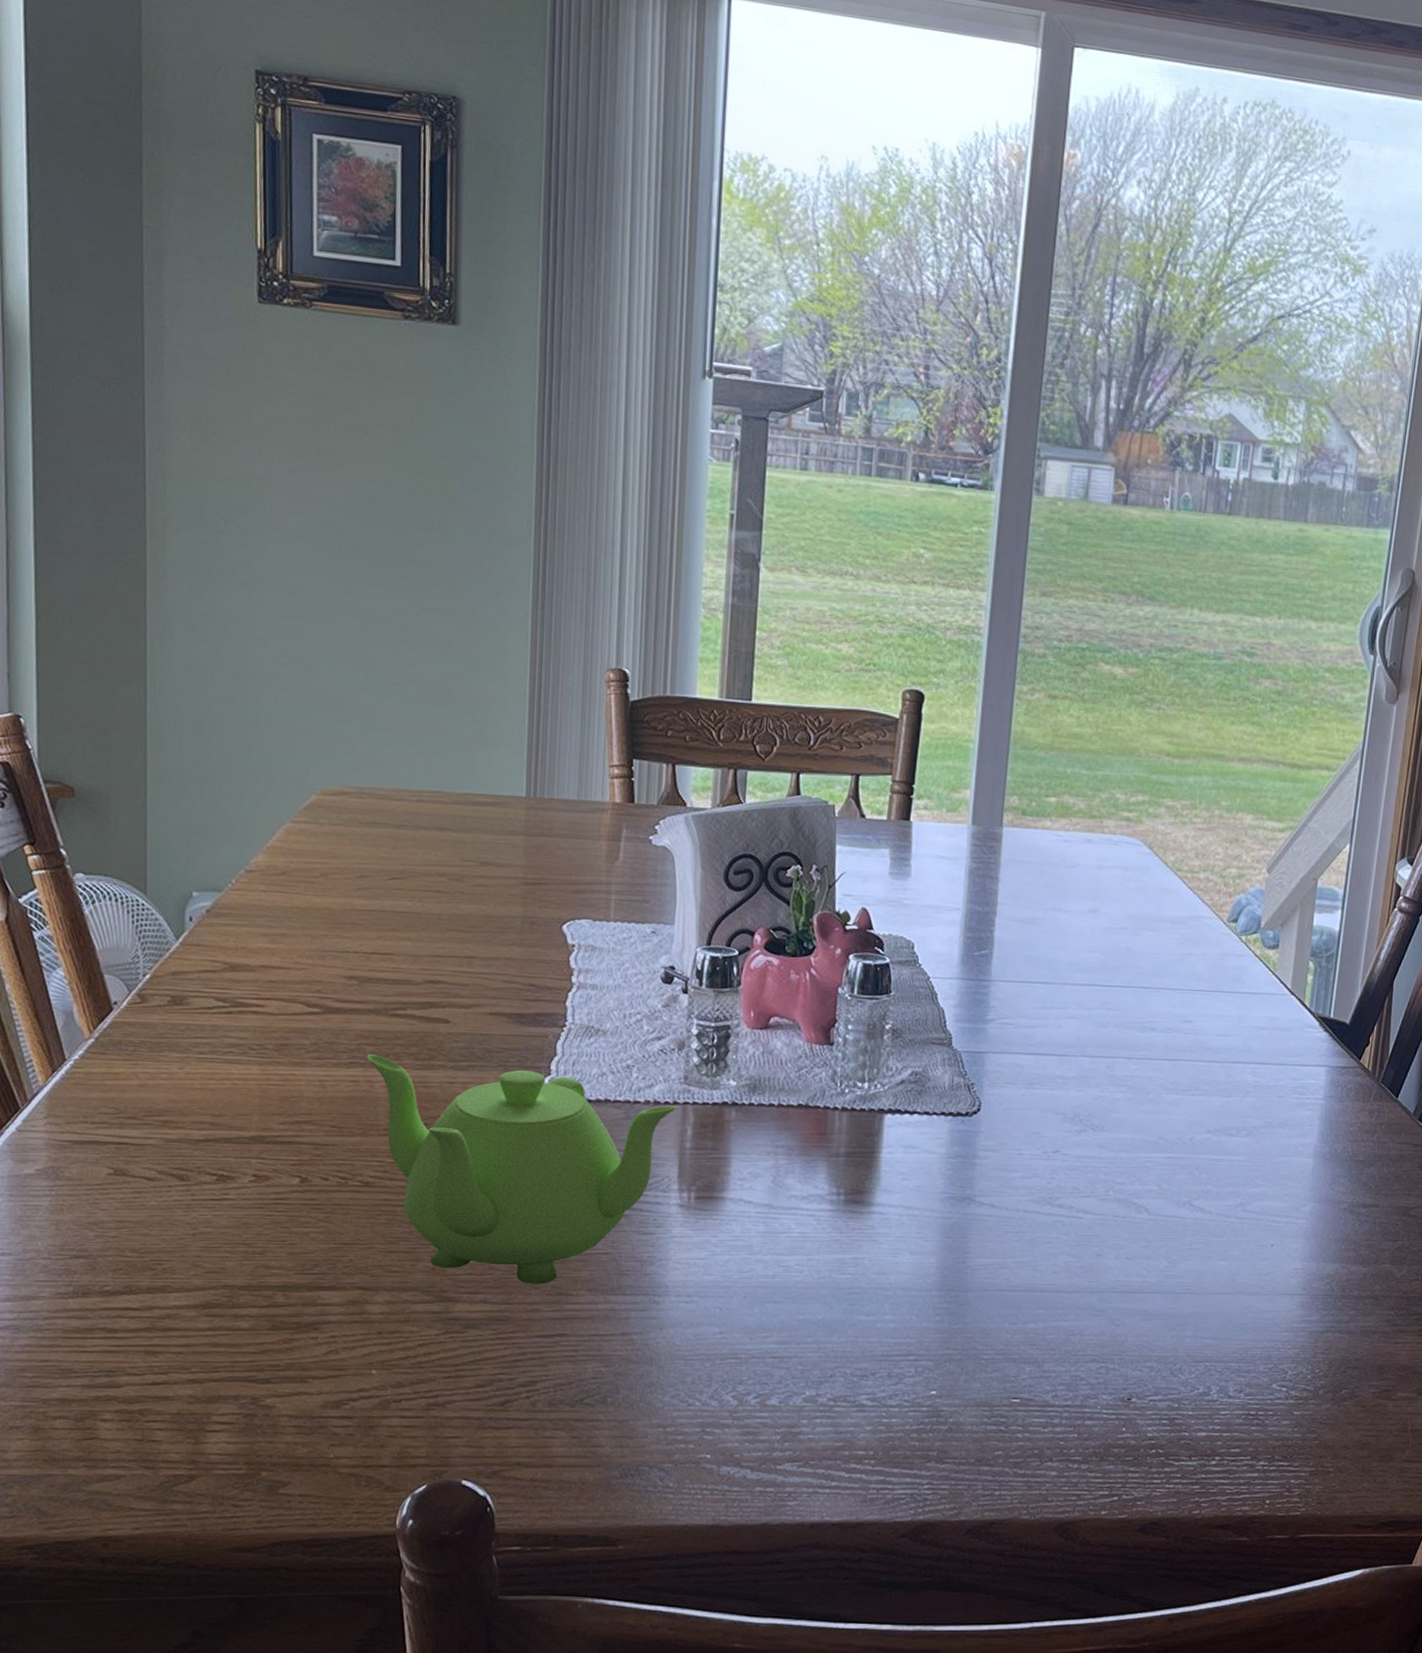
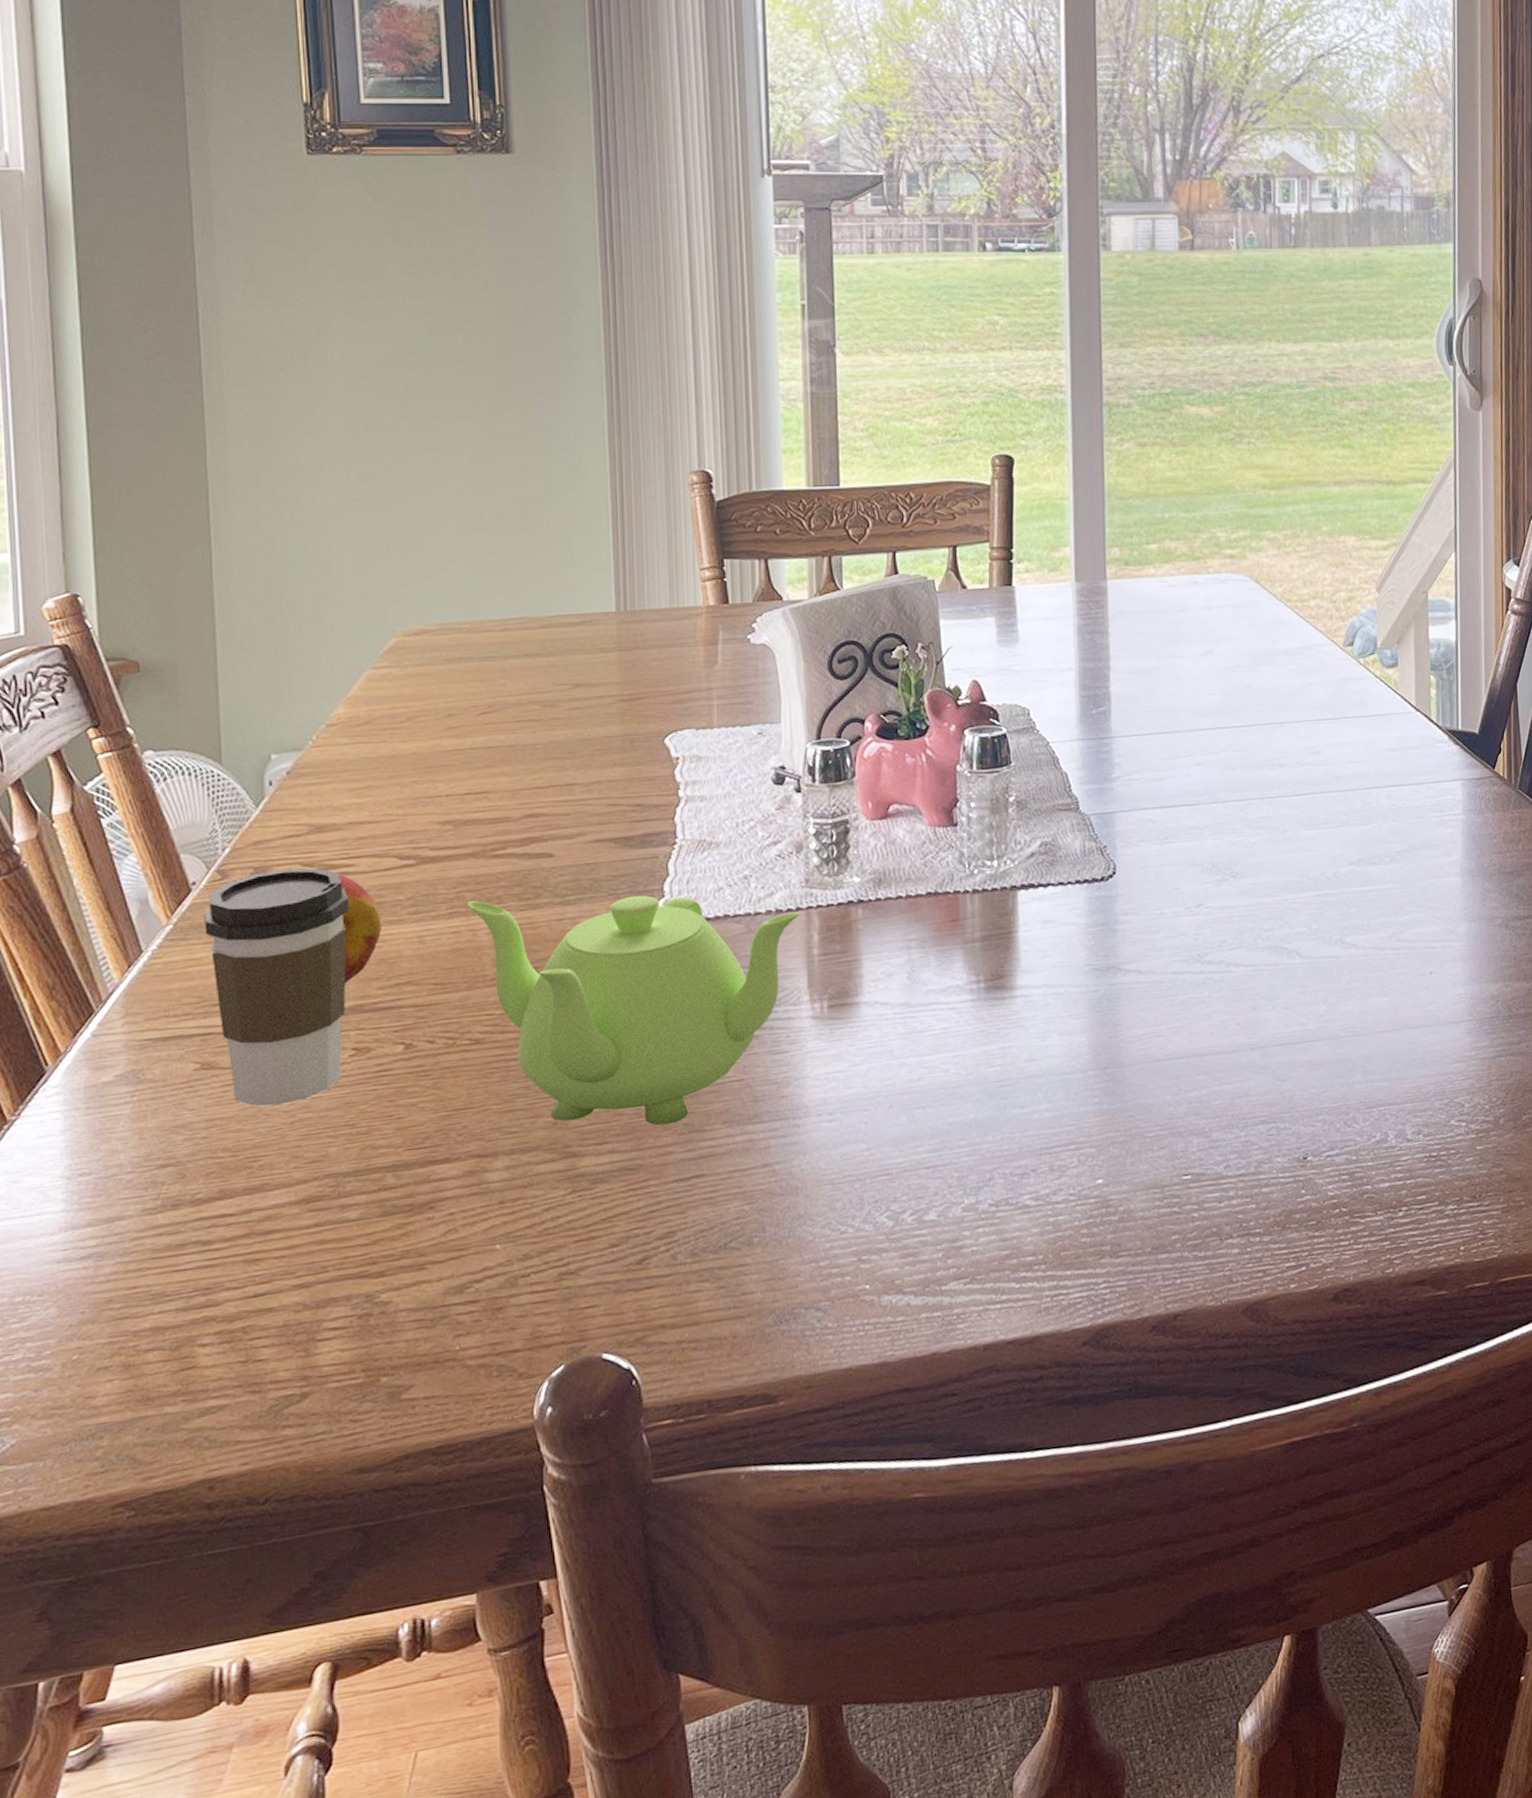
coffee cup: none [123,1000,258,1217] -> present [204,867,350,1107]
fruit: none [248,1013,287,1115] -> present [338,874,383,984]

